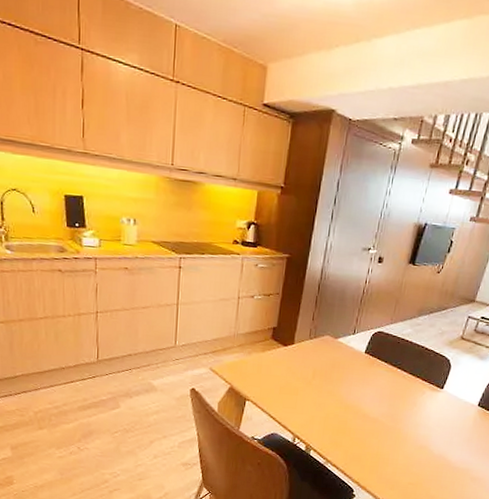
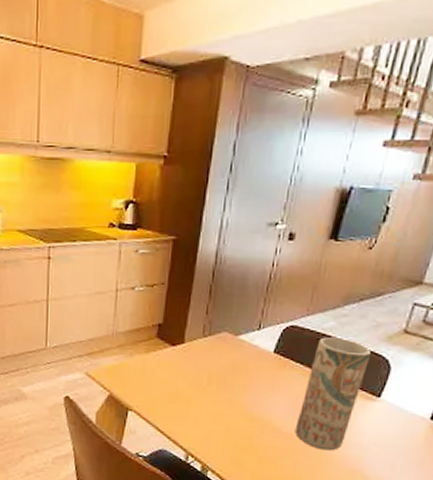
vase: none [380,341,438,432] -> present [295,337,372,451]

